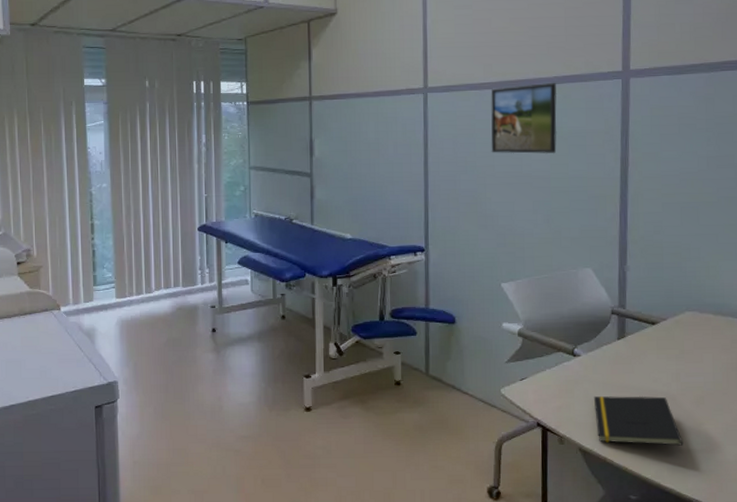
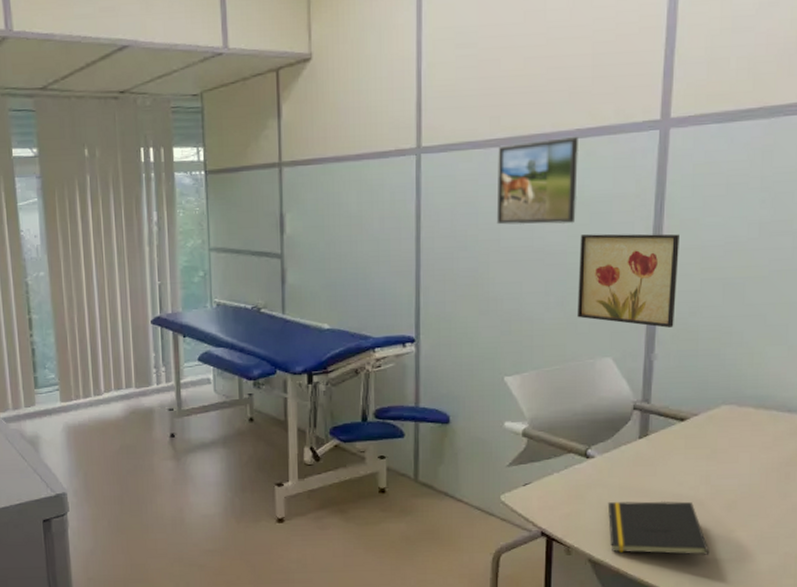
wall art: none [560,163,643,243] -> present [577,233,679,328]

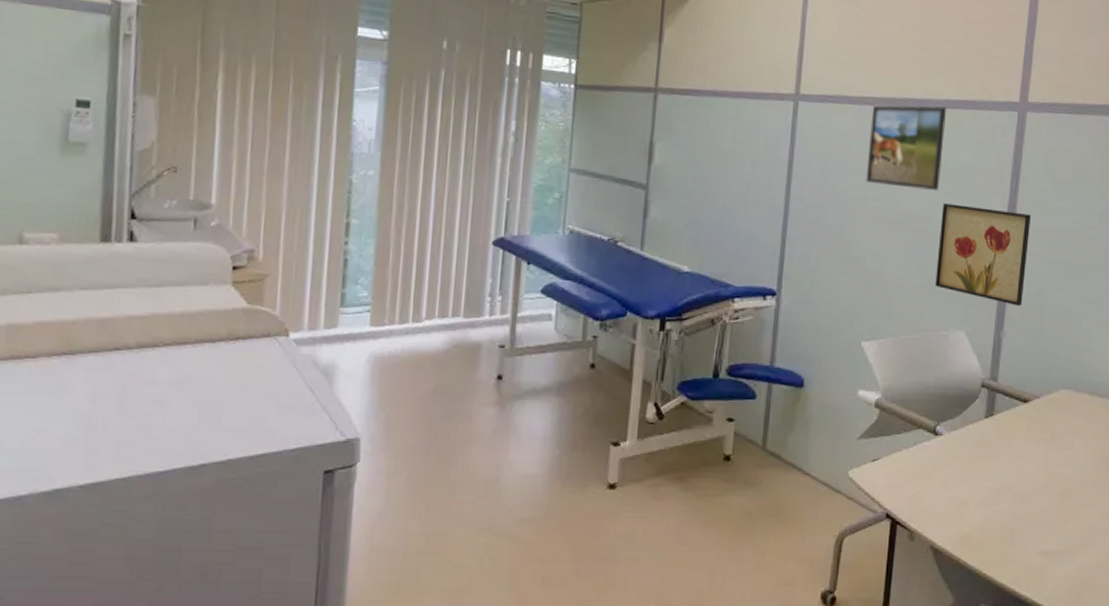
notepad: present [607,501,710,555] -> none [952,483,1045,546]

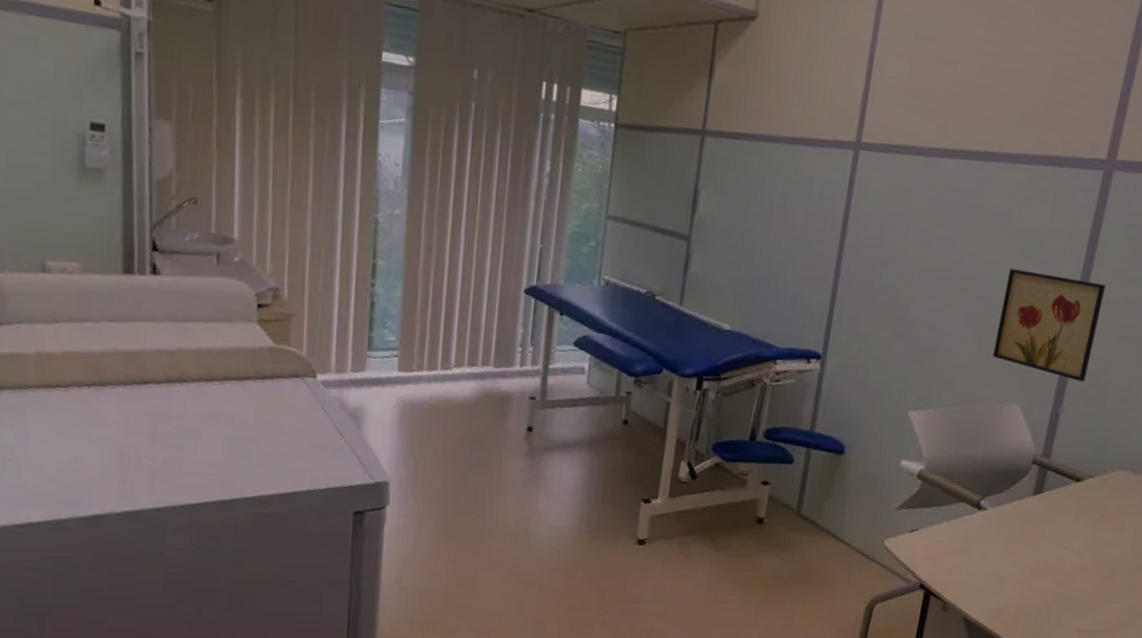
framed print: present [865,105,947,192] -> none [926,157,1023,256]

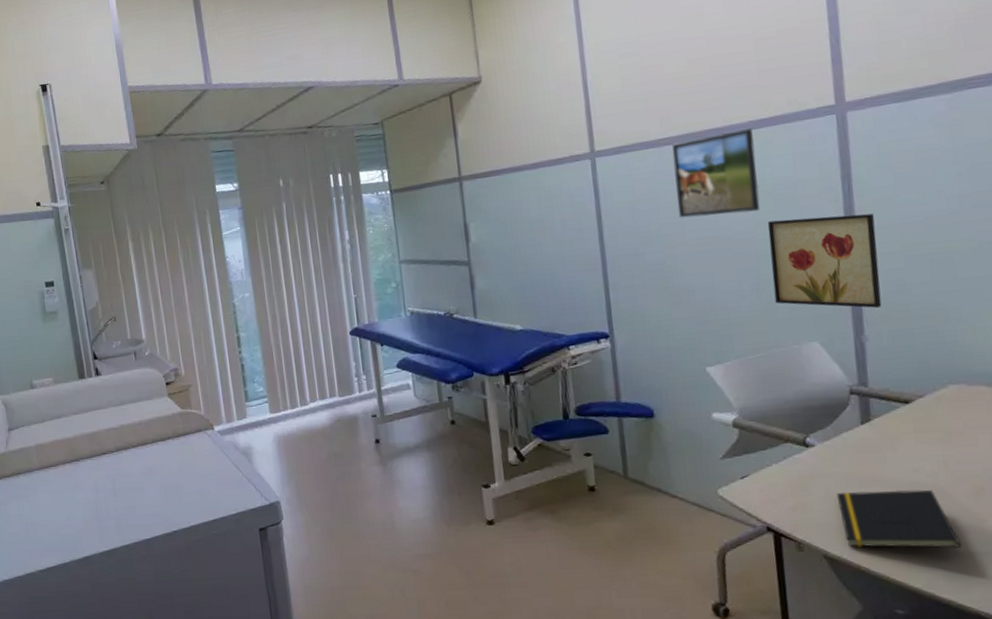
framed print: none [926,157,1023,256] -> present [671,129,761,218]
notepad: none [988,558,1083,624] -> present [836,489,962,548]

